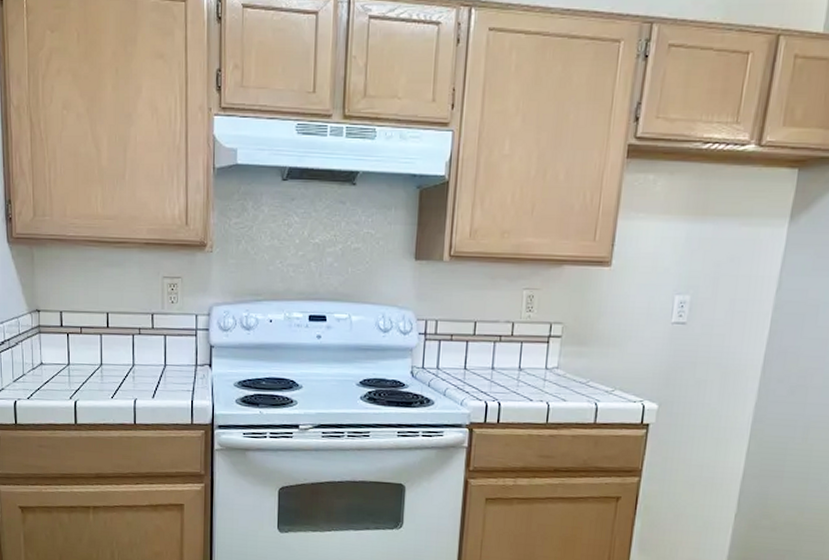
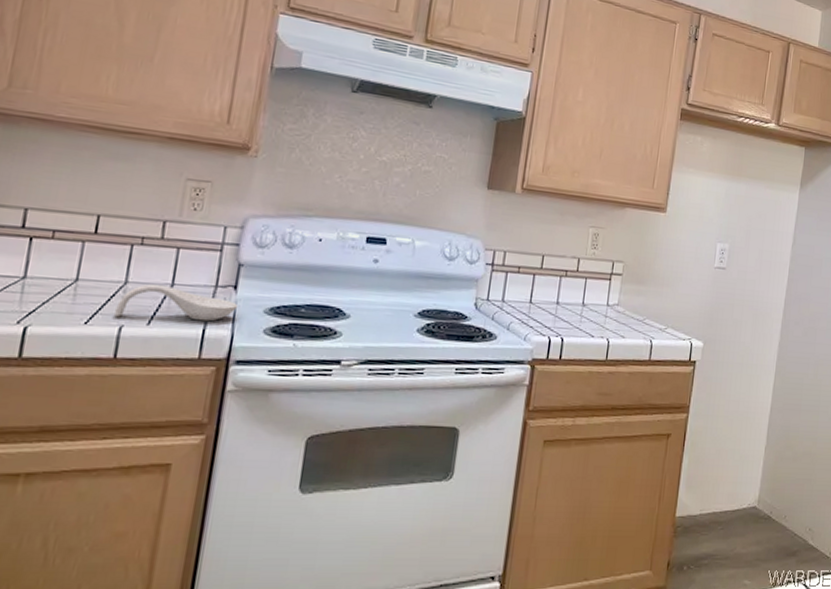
spoon rest: none [130,365,215,394] -> present [115,283,238,322]

